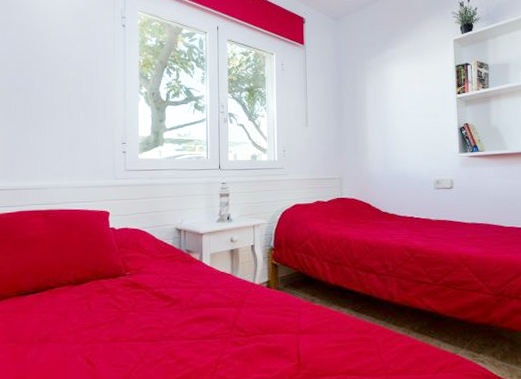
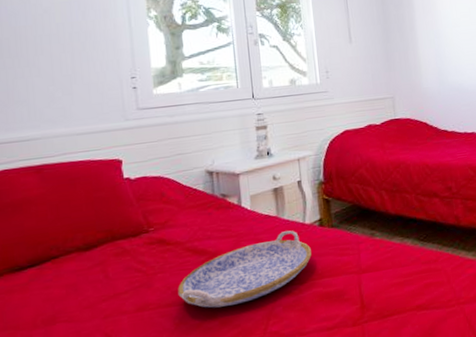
serving tray: none [145,288,258,348] -> present [178,230,312,308]

